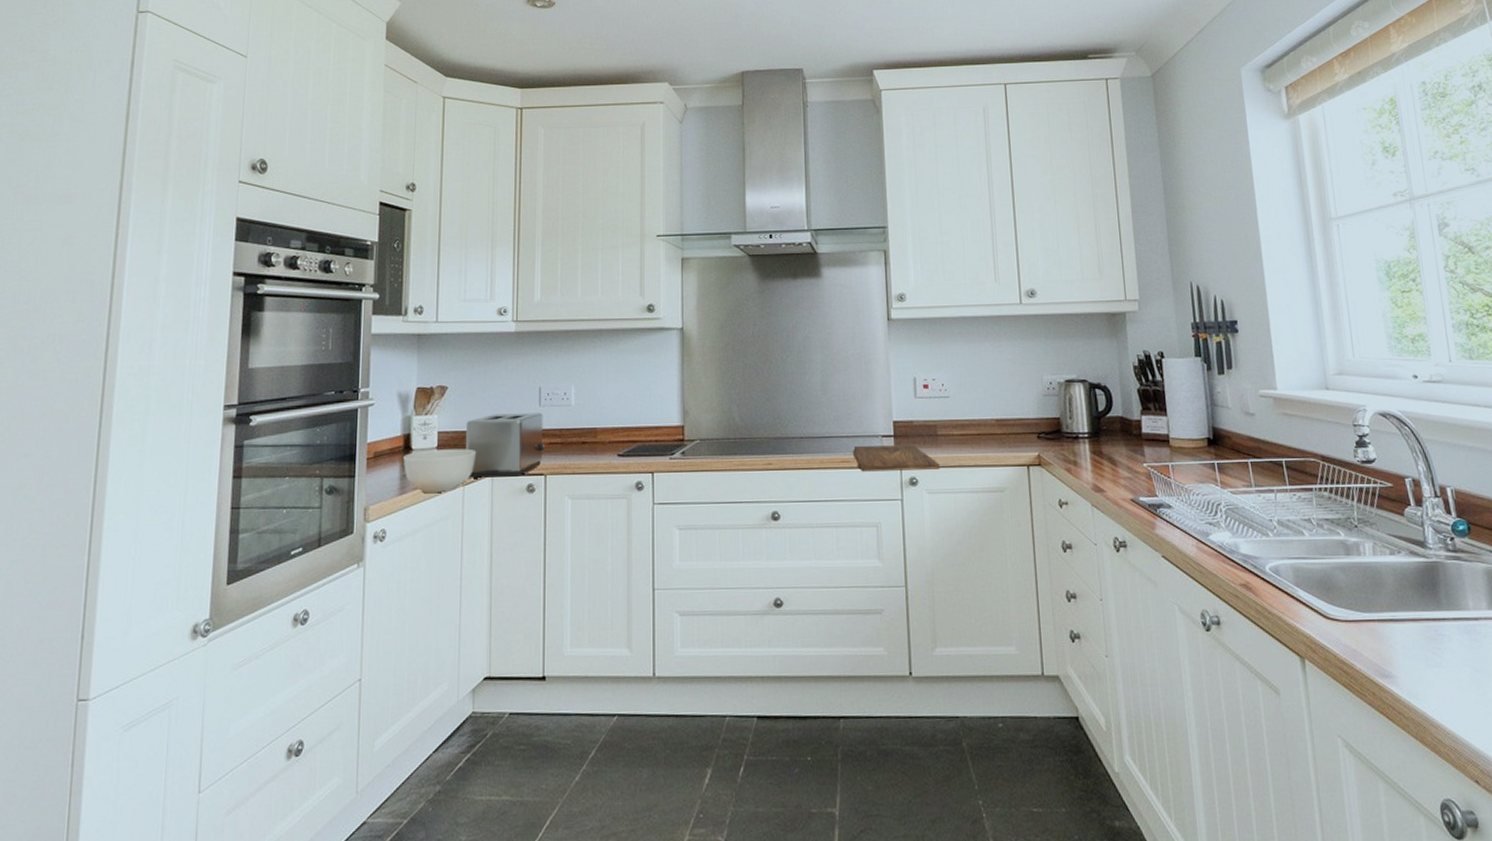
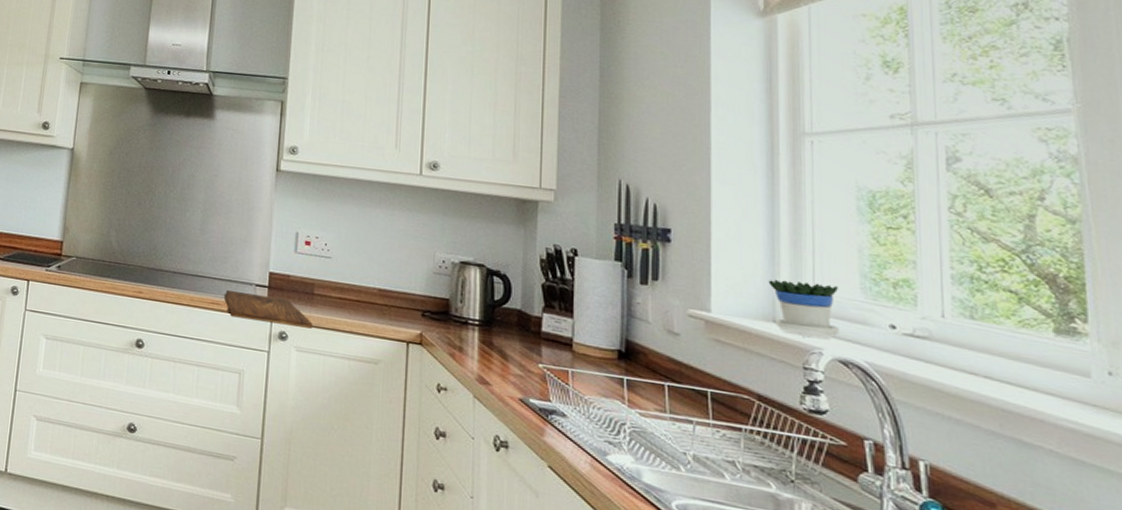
flowerpot: none [1318,348,1377,398] -> present [768,279,839,339]

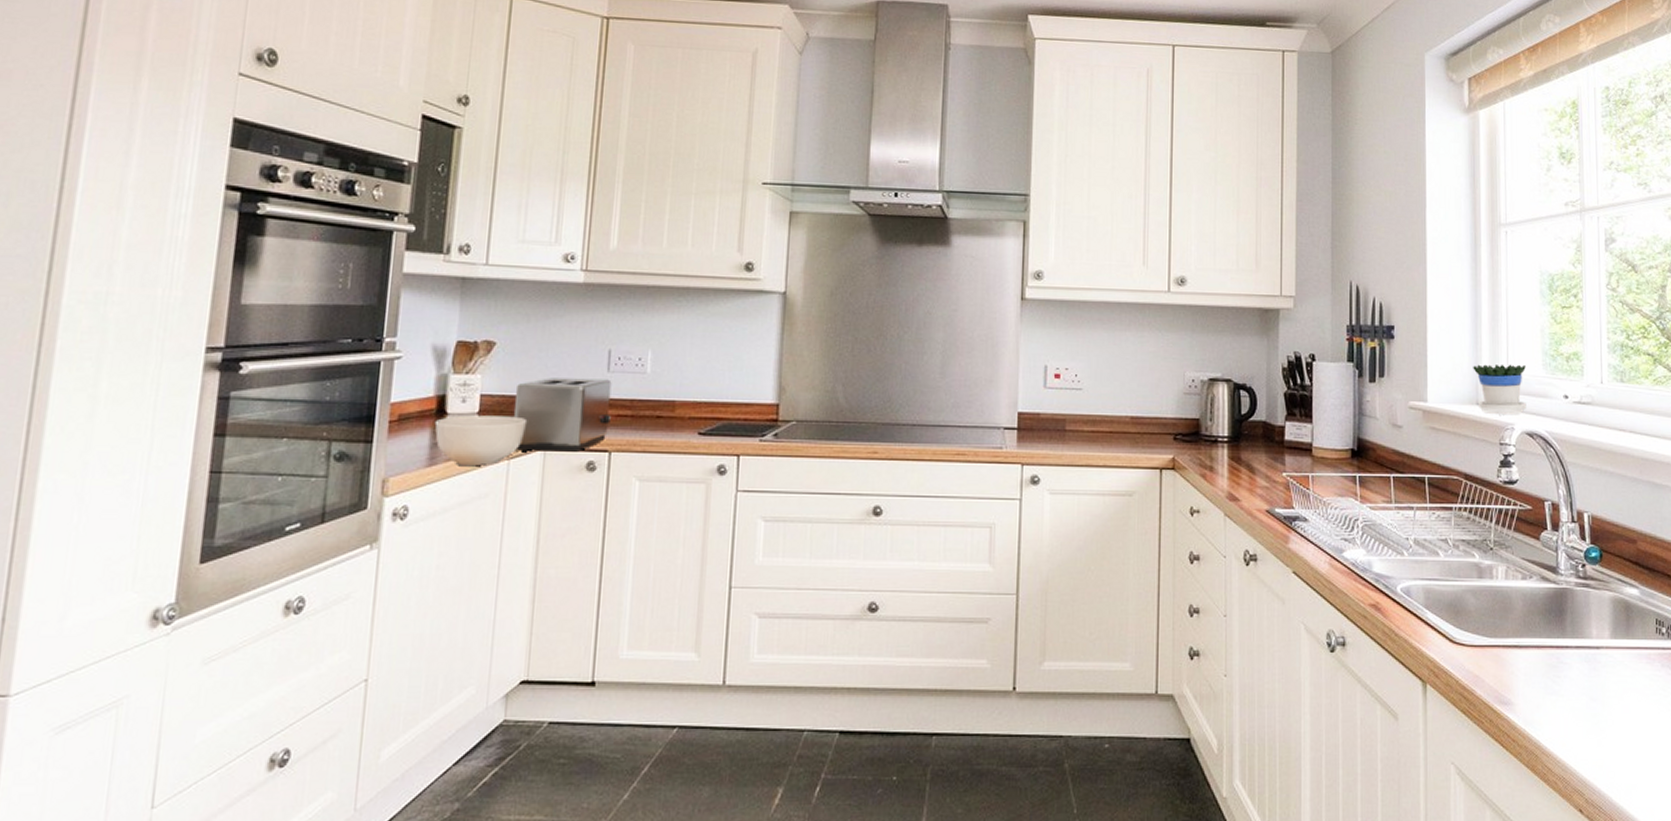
cutting board: present [224,291,313,329] -> none [971,438,1066,468]

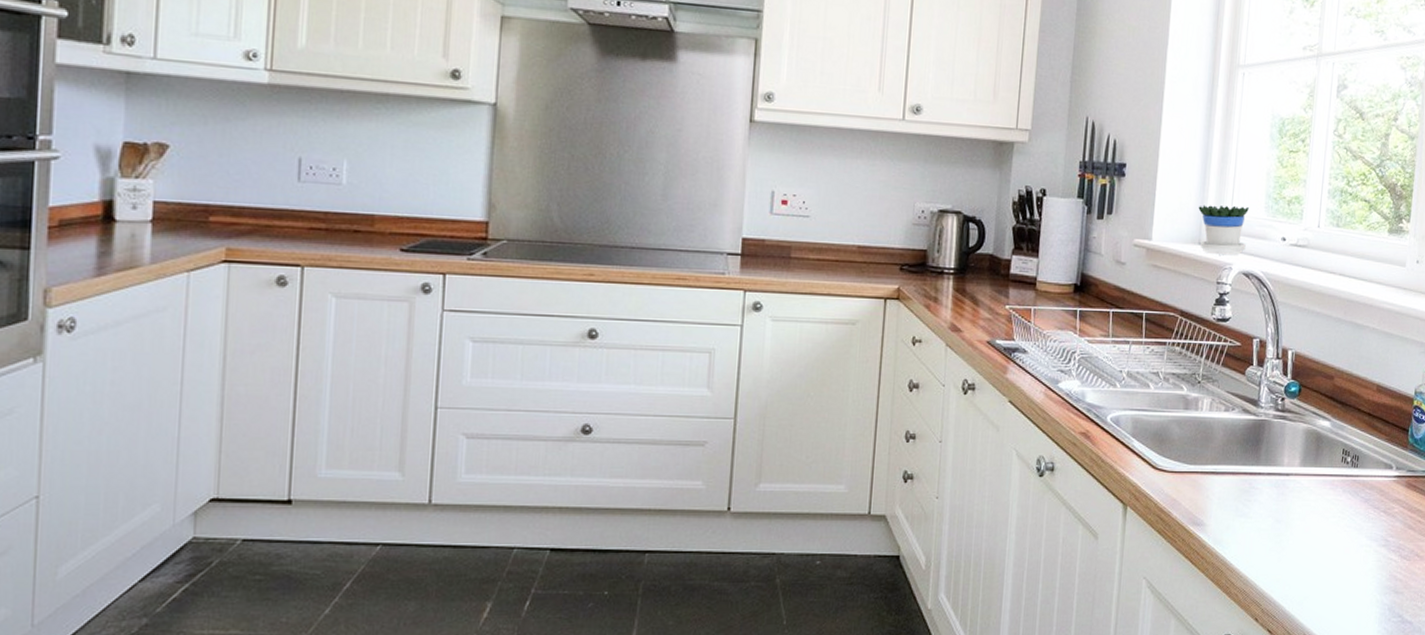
bowl: present [434,415,528,467] -> none [101,223,209,279]
toaster: present [513,378,612,452] -> none [191,185,303,266]

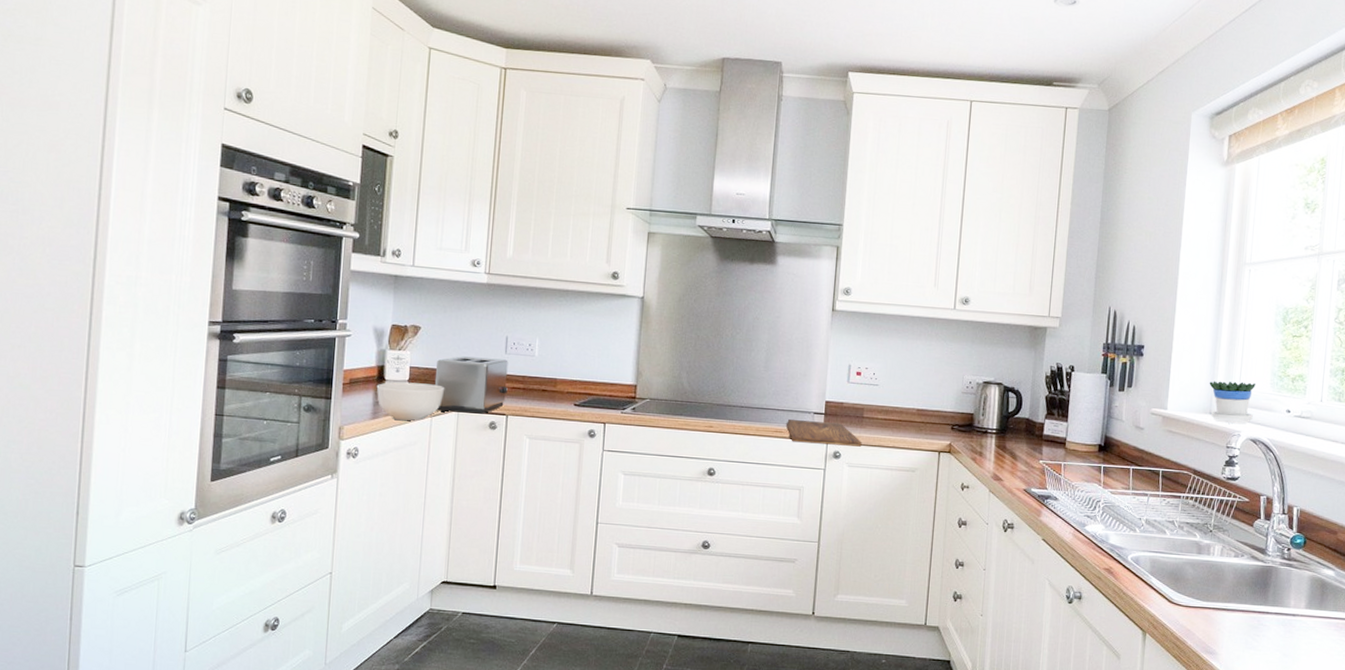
bowl: none [101,223,209,279] -> present [376,382,445,421]
toaster: none [191,185,303,266] -> present [434,356,508,414]
cutting board: none [692,263,789,295] -> present [786,420,862,447]

